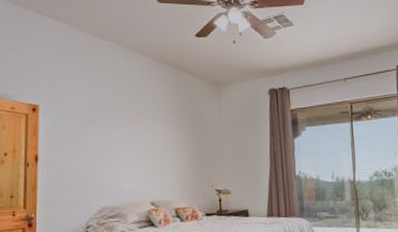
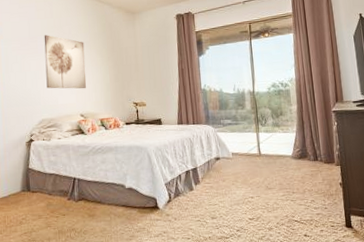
wall art: none [110,105,160,172] -> present [44,35,87,89]

